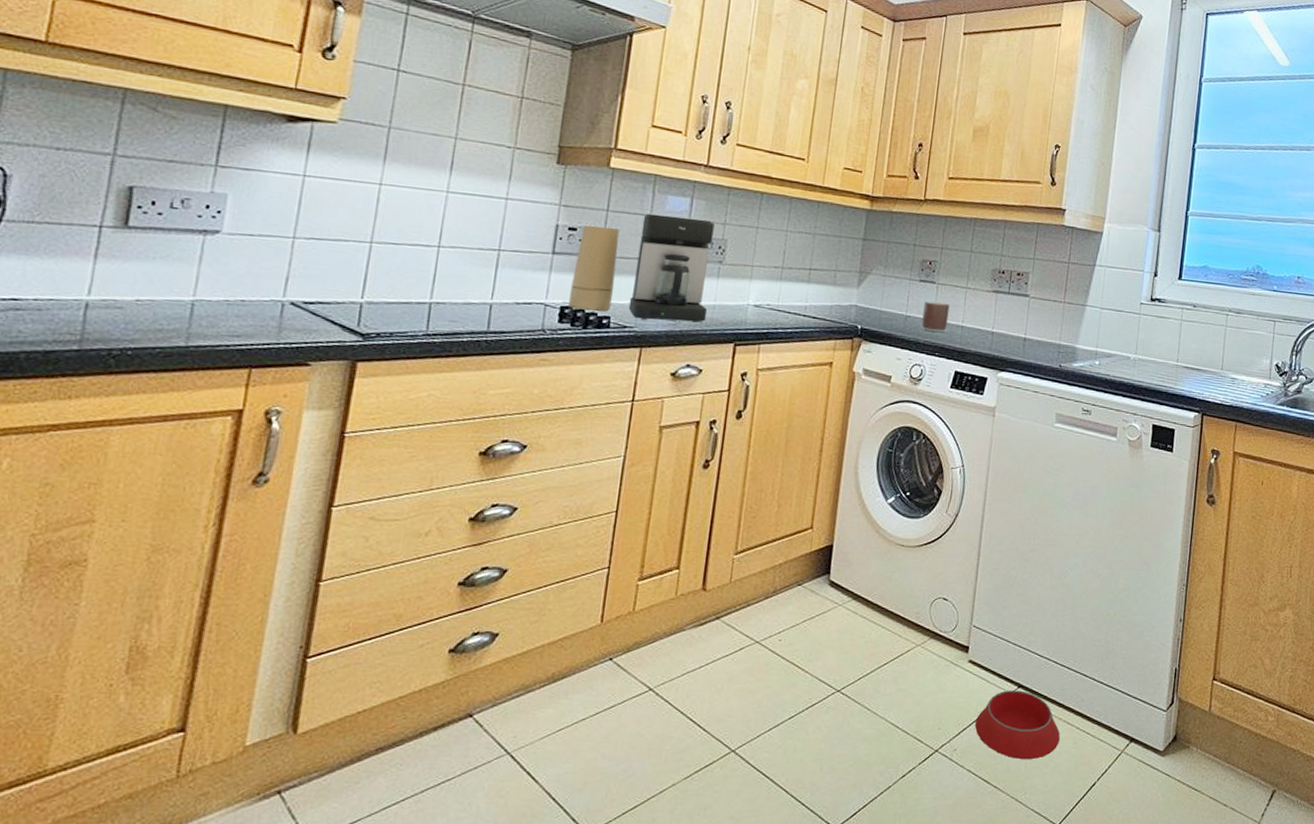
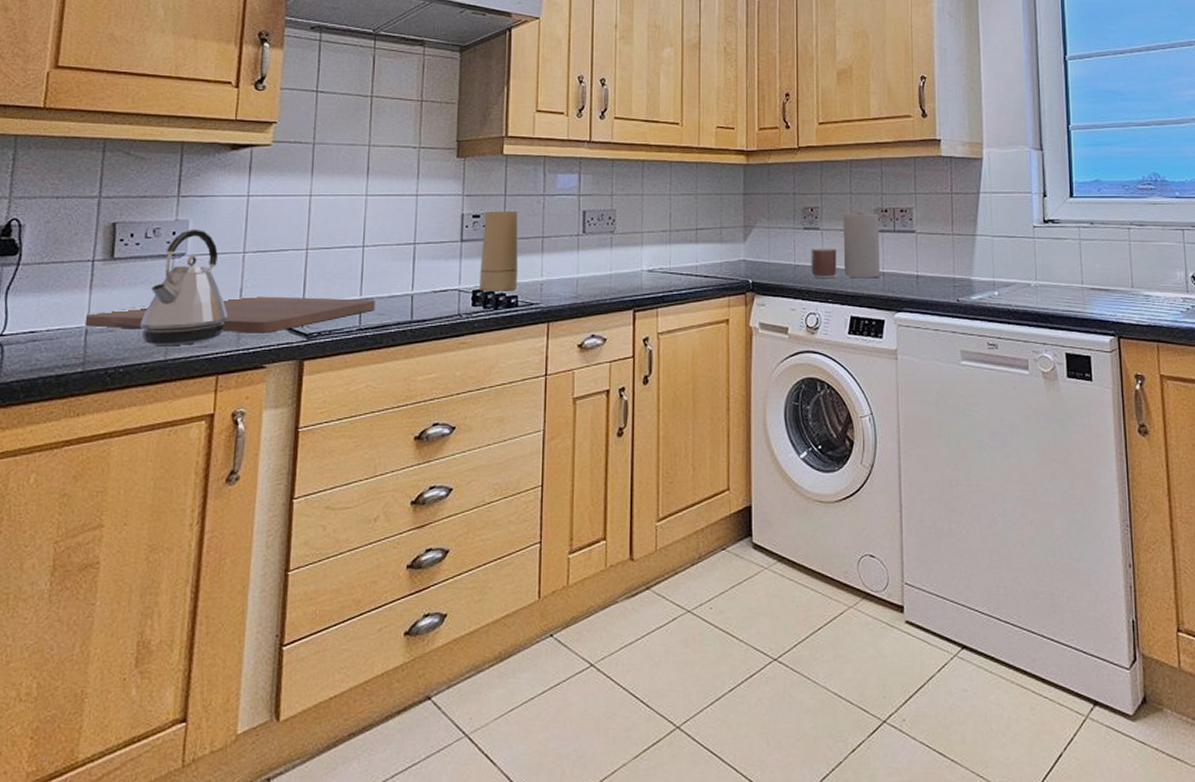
cutting board: none [85,282,448,329] -> present [85,295,375,333]
kettle: none [156,204,270,332] -> present [139,229,229,347]
coffee maker: present [628,213,715,323] -> none [533,193,605,295]
paper towel holder: none [955,269,995,337] -> present [843,211,881,279]
pet bowl: present [975,690,1060,759] -> none [922,652,1015,728]

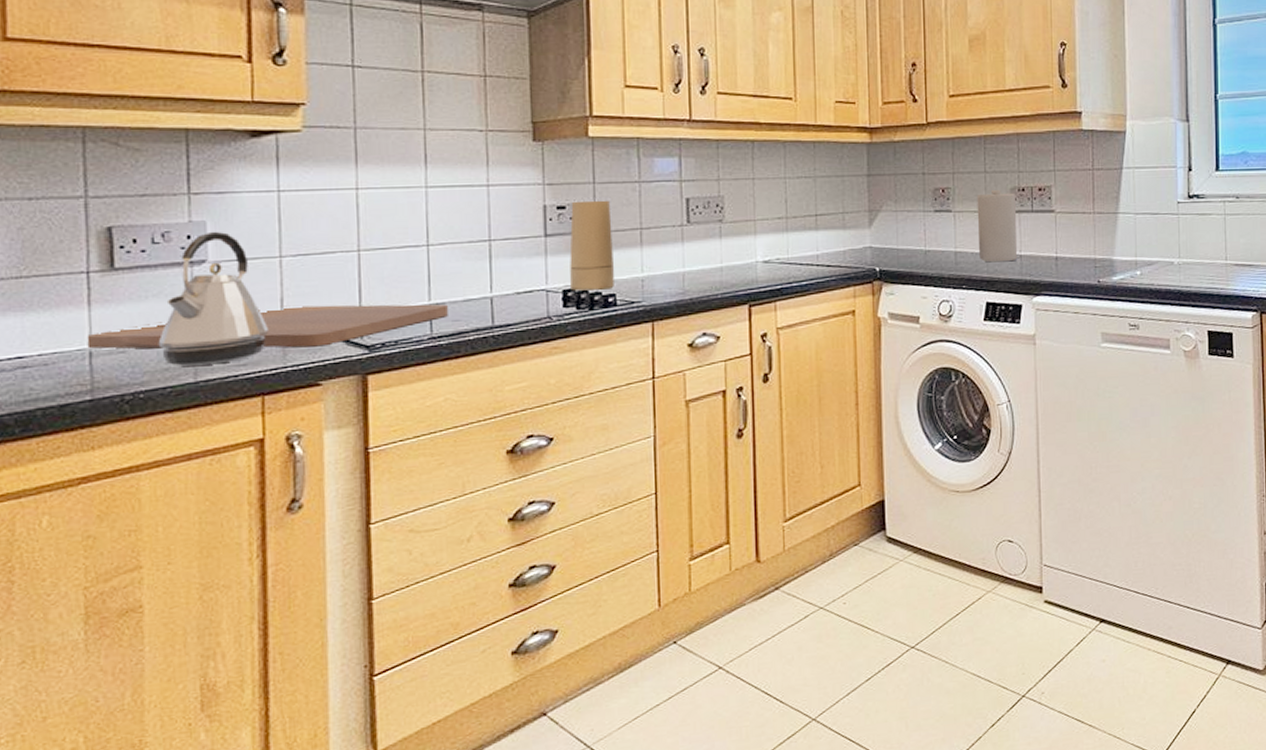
mug: present [811,247,837,279] -> none [943,231,971,264]

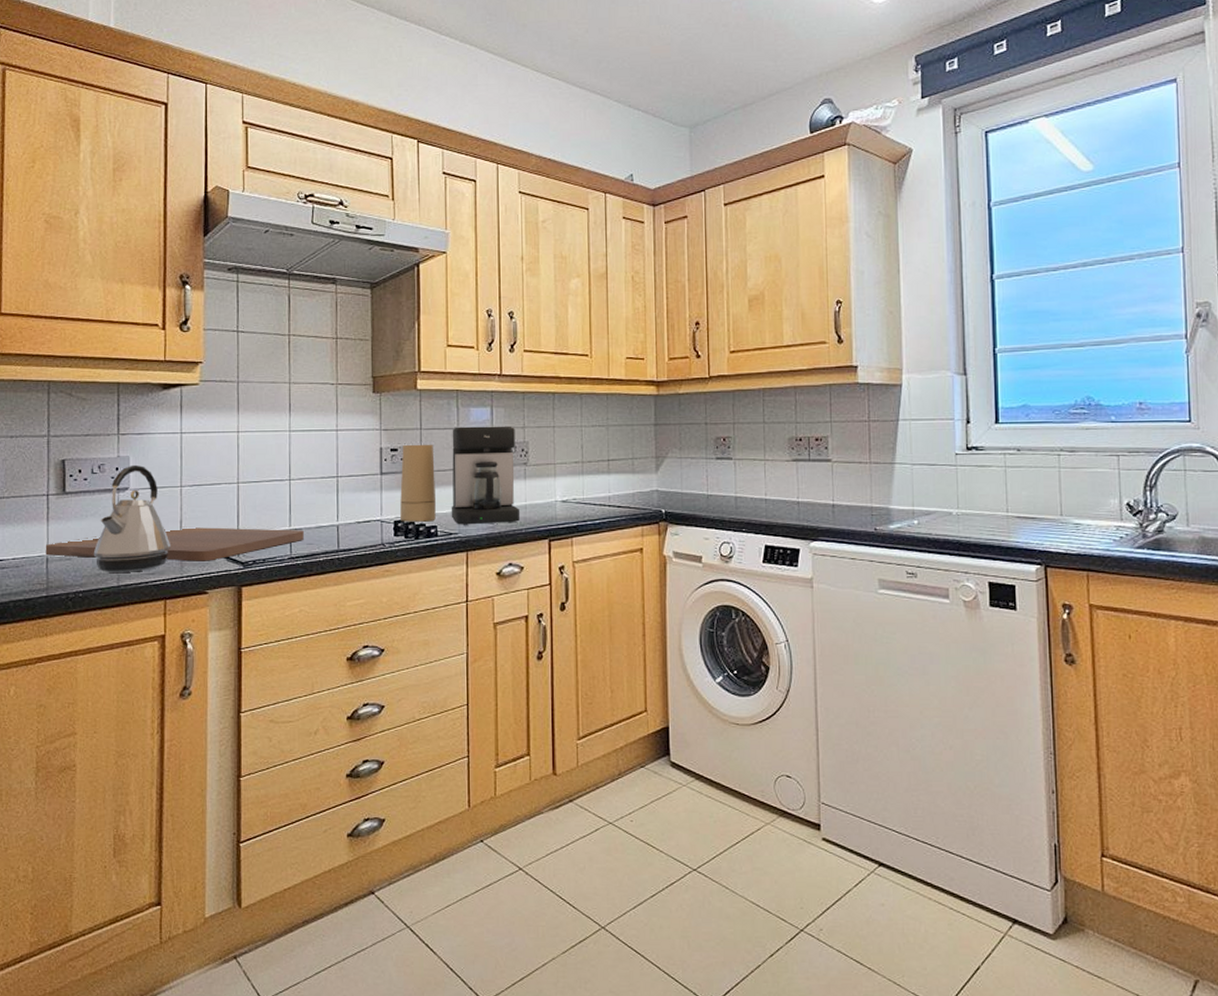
coffee maker: none [632,178,716,292] -> present [451,426,520,525]
paper towel holder: present [977,190,1018,263] -> none [756,440,795,508]

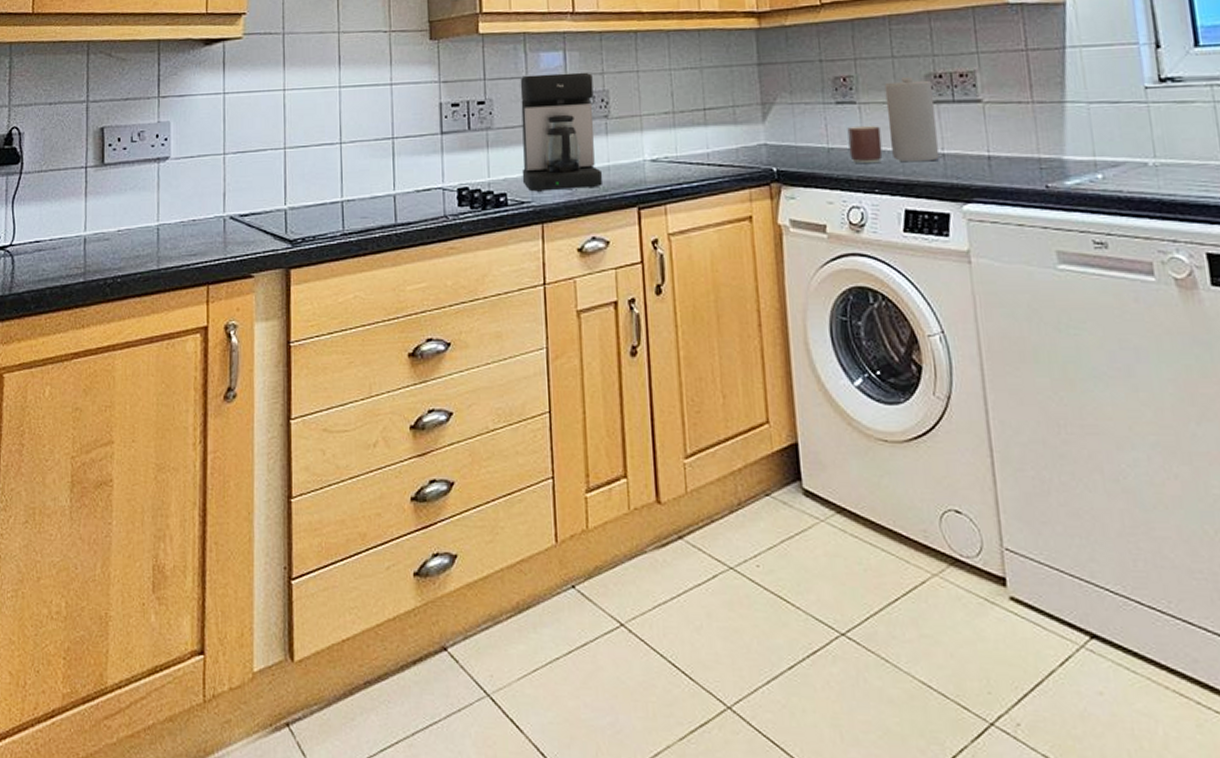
cutting board: present [45,526,304,562] -> none [83,200,357,240]
kettle: present [93,464,172,574] -> none [132,130,214,255]
canister: present [400,444,436,522] -> none [463,96,505,190]
mug: none [724,477,751,508] -> present [847,125,883,164]
paper towel holder: none [756,440,795,508] -> present [884,77,940,163]

